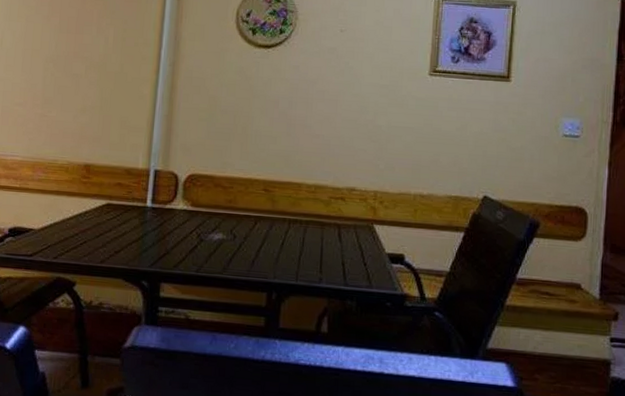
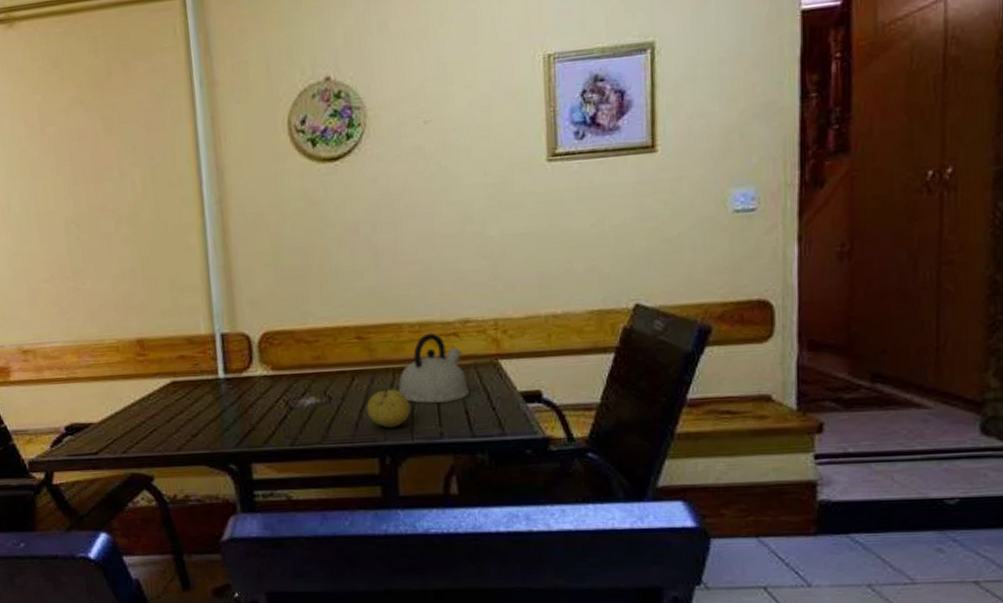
fruit: none [263,236,299,269] -> present [366,389,411,428]
kettle: none [291,194,348,254] -> present [398,333,470,404]

